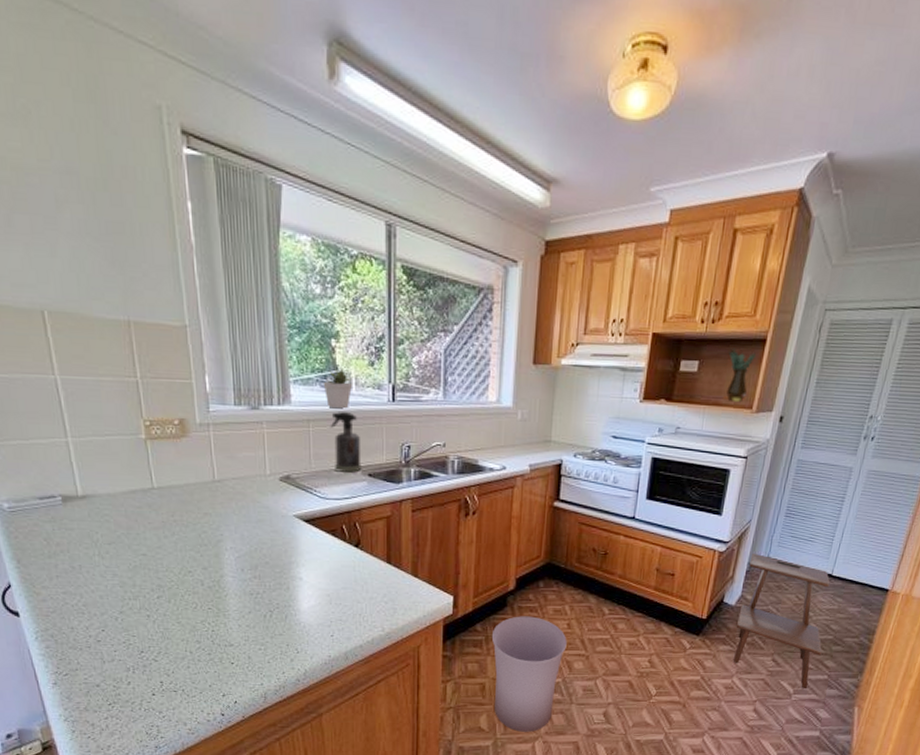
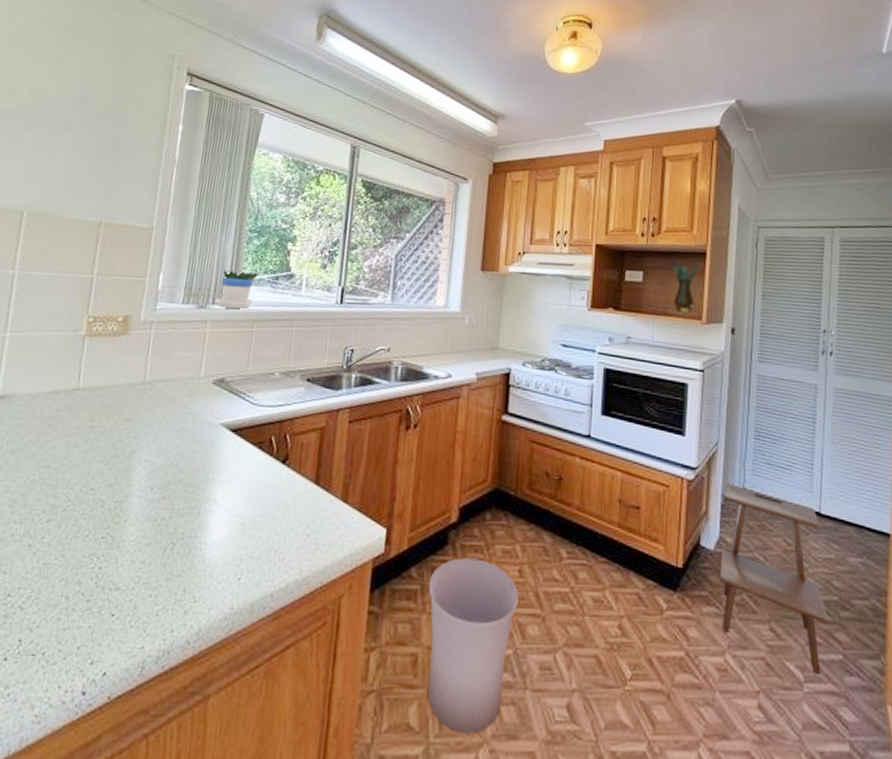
flowerpot: none [266,369,306,410] -> present [215,269,259,310]
potted plant: present [323,366,352,409] -> none [273,268,303,310]
spray bottle: present [330,412,362,472] -> none [273,312,305,377]

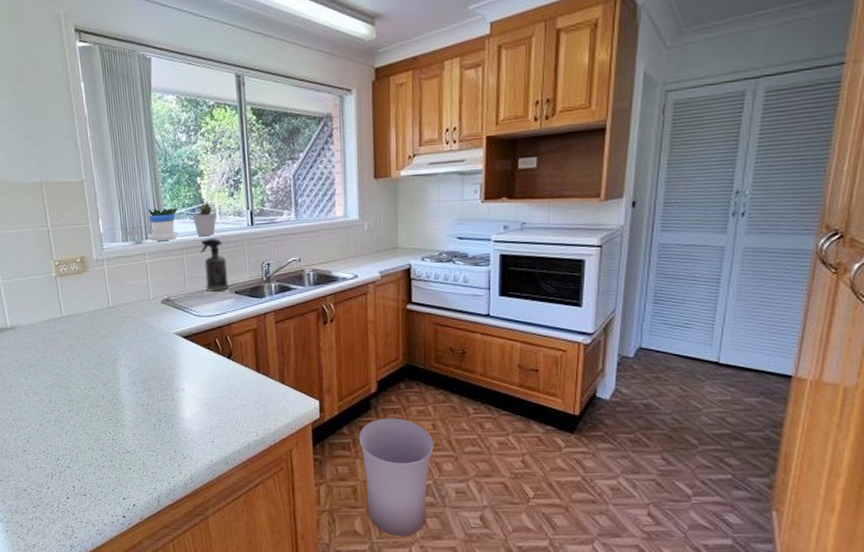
potted plant: none [273,268,303,310] -> present [192,200,217,237]
spray bottle: none [273,312,305,377] -> present [200,238,229,292]
vase: present [671,259,698,313] -> none [567,140,596,193]
step stool: present [719,482,829,674] -> none [614,343,721,490]

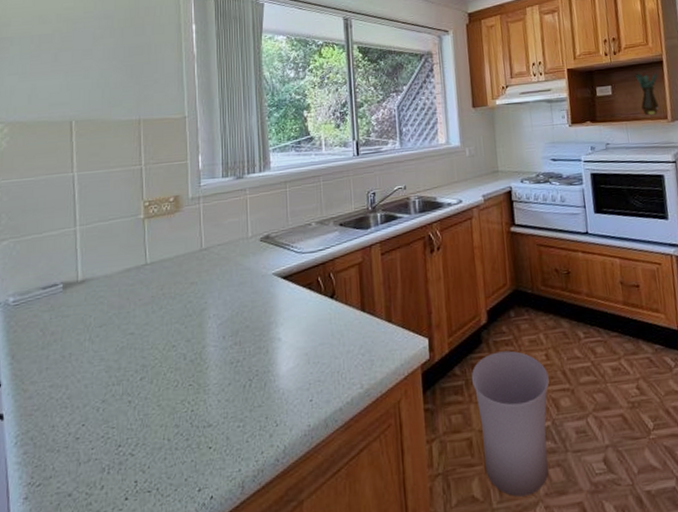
flowerpot: present [147,207,178,242] -> none [250,141,283,176]
potted plant: present [192,200,217,237] -> none [297,132,322,169]
spray bottle: present [200,238,229,292] -> none [304,170,333,226]
vase: none [567,140,596,193] -> present [634,71,659,116]

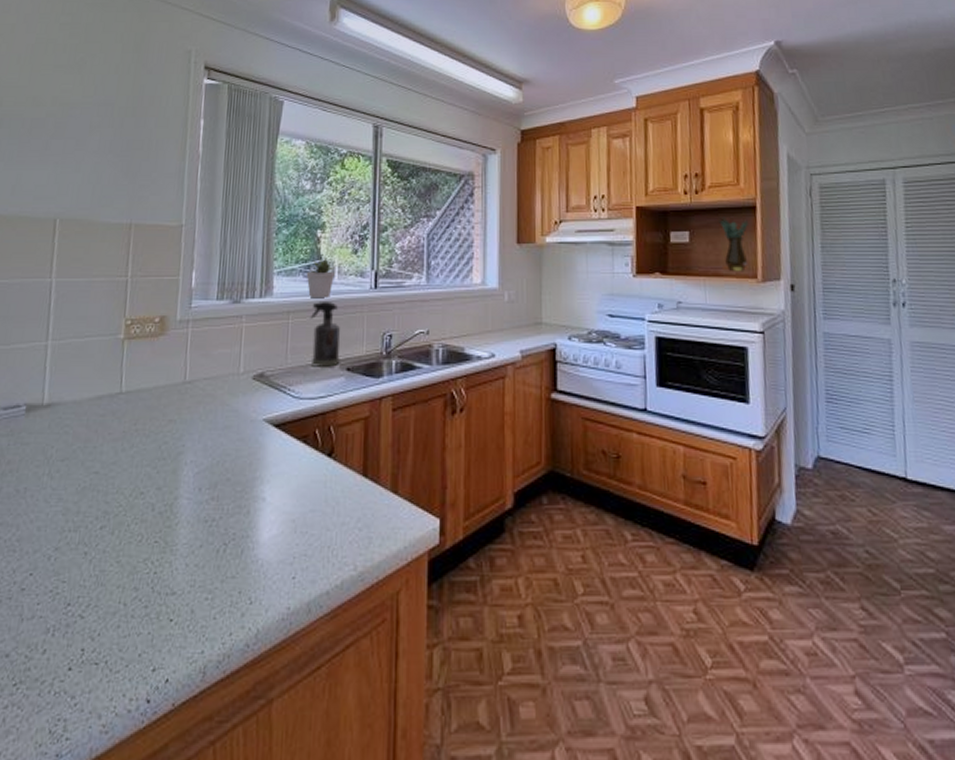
potted plant: none [297,132,322,169] -> present [306,256,335,299]
spray bottle: none [304,170,333,226] -> present [309,302,341,367]
waste bin: present [471,350,549,497] -> none [488,545,584,731]

